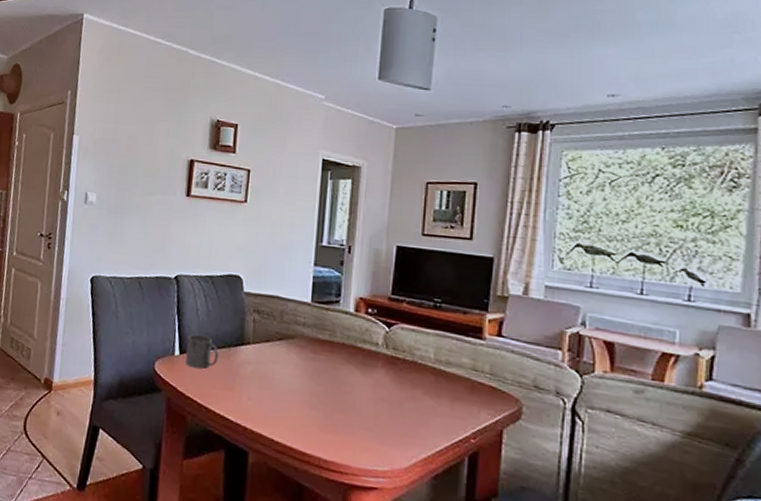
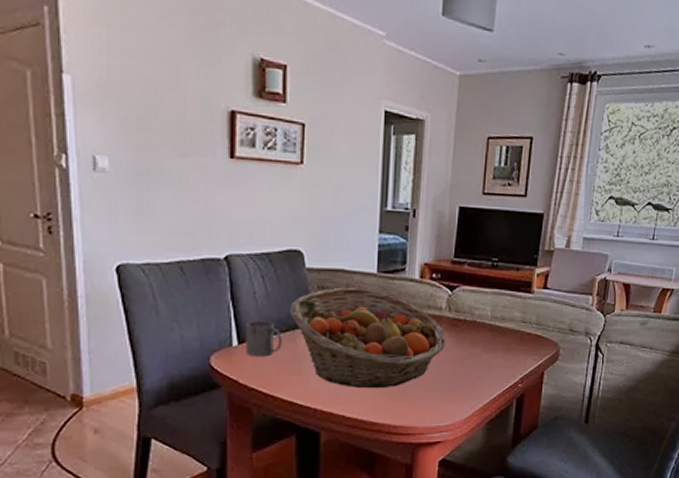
fruit basket: none [227,313,383,419] -> present [290,287,446,389]

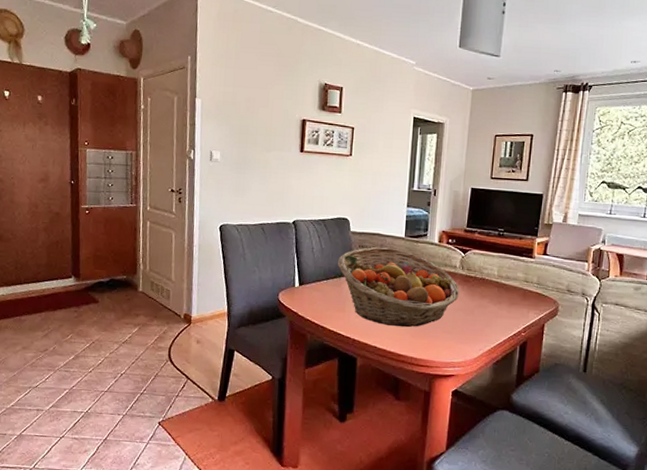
mug: present [246,321,282,357] -> none [304,269,331,297]

